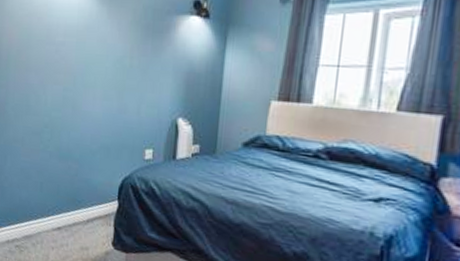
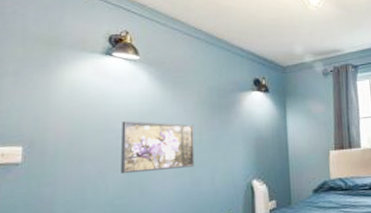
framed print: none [58,35,126,93] -> present [121,121,194,175]

